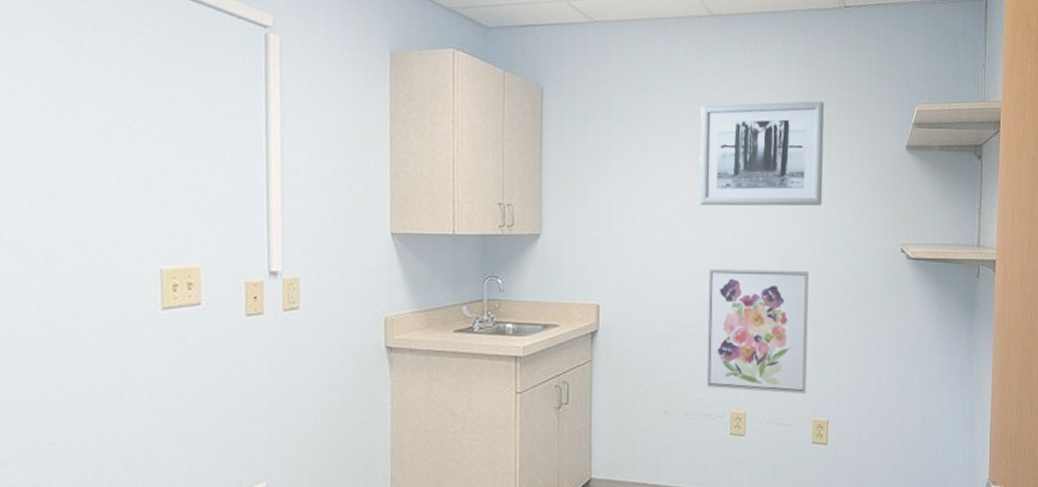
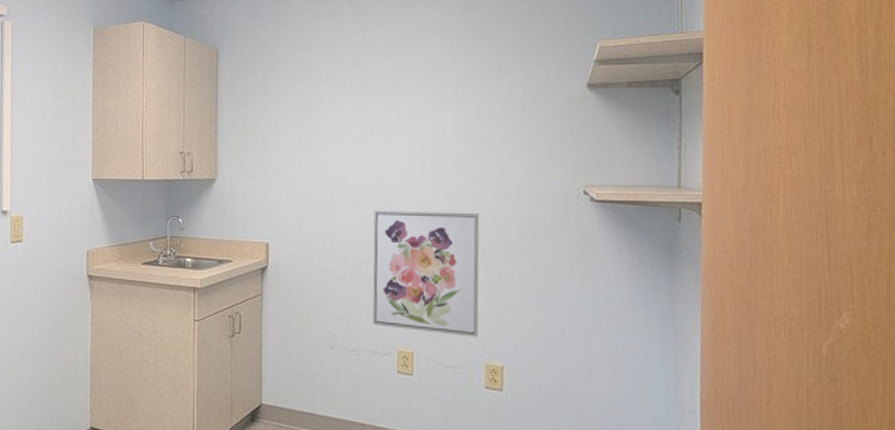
wall art: present [699,101,825,207] -> none [363,44,494,150]

